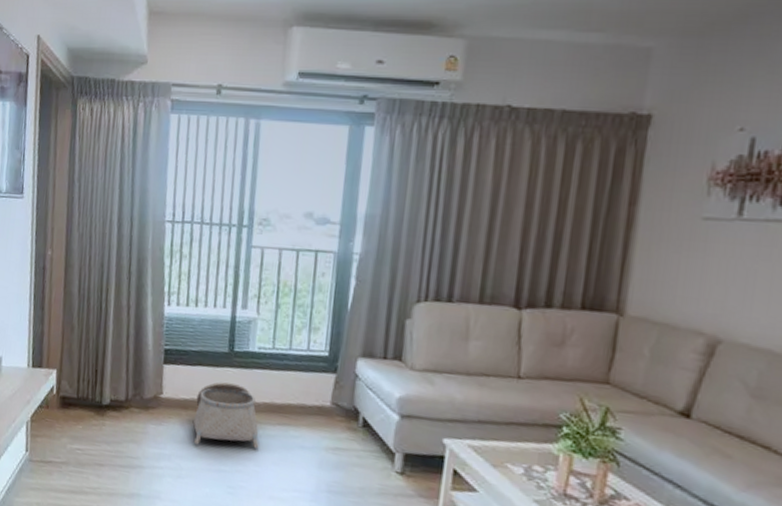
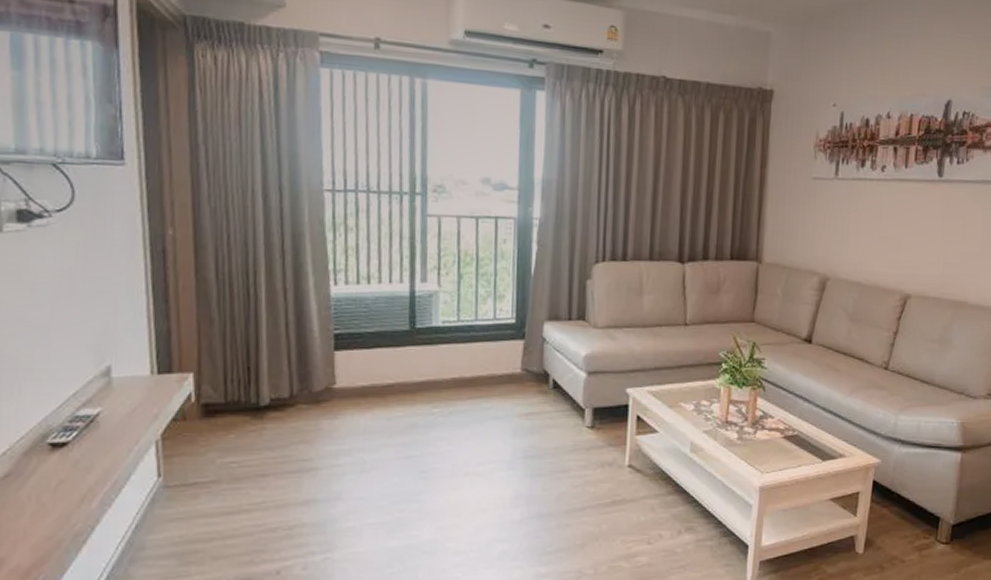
basket: present [193,382,259,448] -> none [375,361,450,433]

